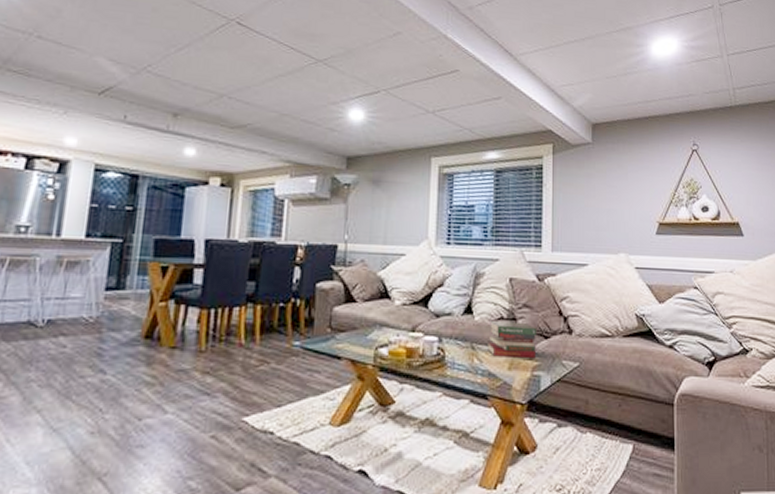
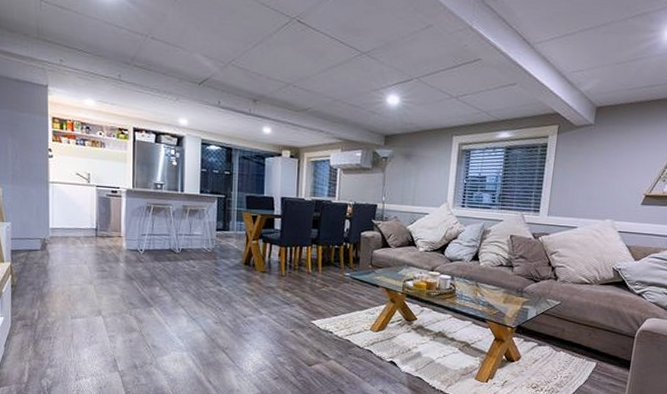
books: present [488,321,538,359] -> none [488,267,530,297]

